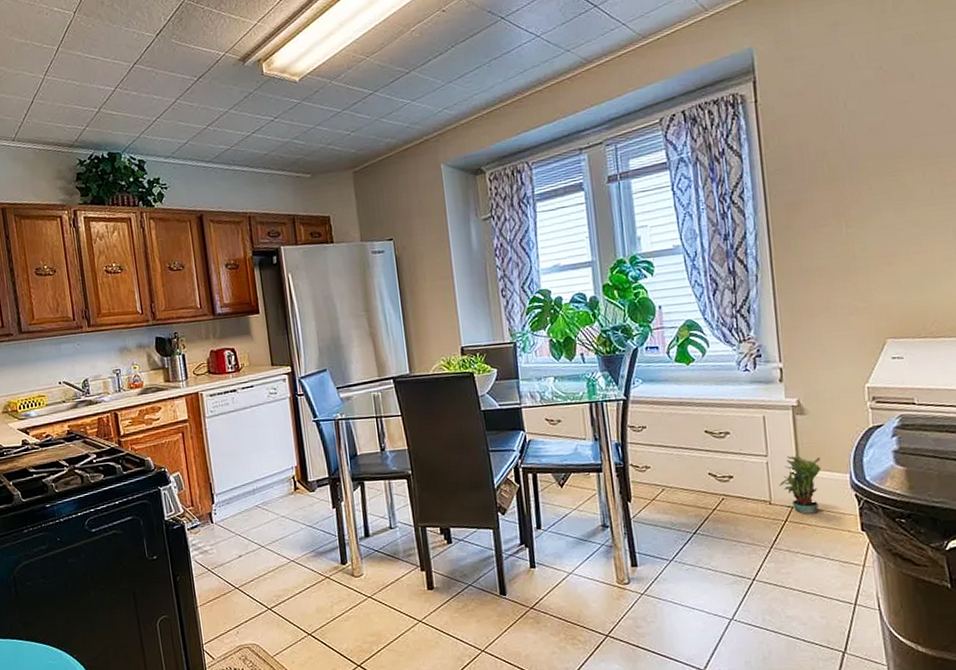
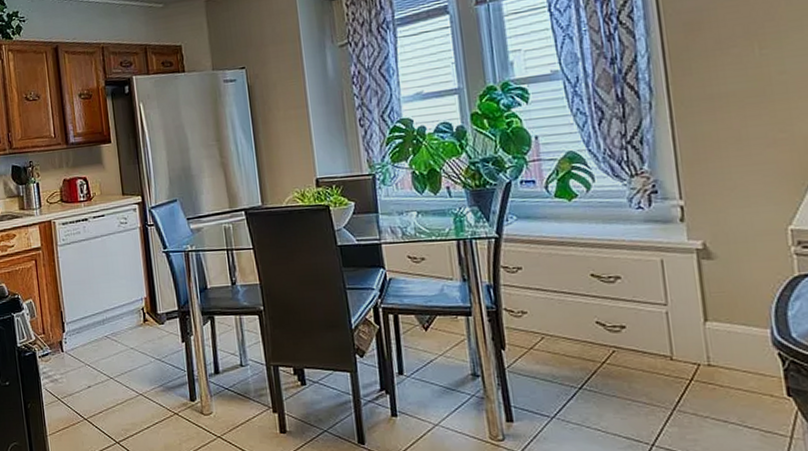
potted plant: present [779,454,822,514] -> none [682,304,735,373]

